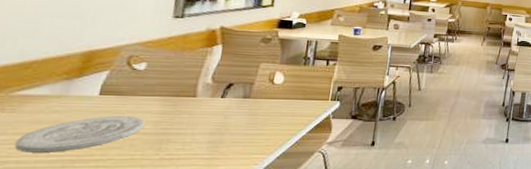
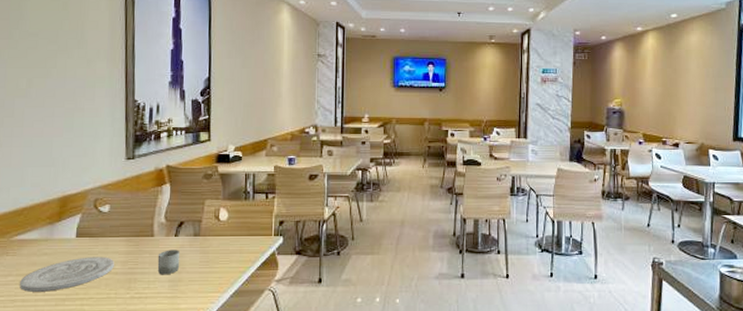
cup: none [196,111,225,136] -> present [157,250,180,275]

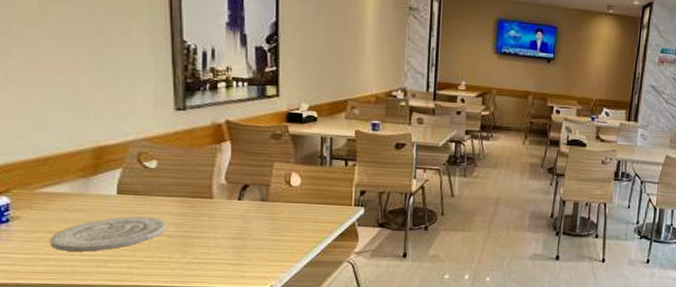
cup: present [157,250,180,275] -> none [218,214,245,241]

